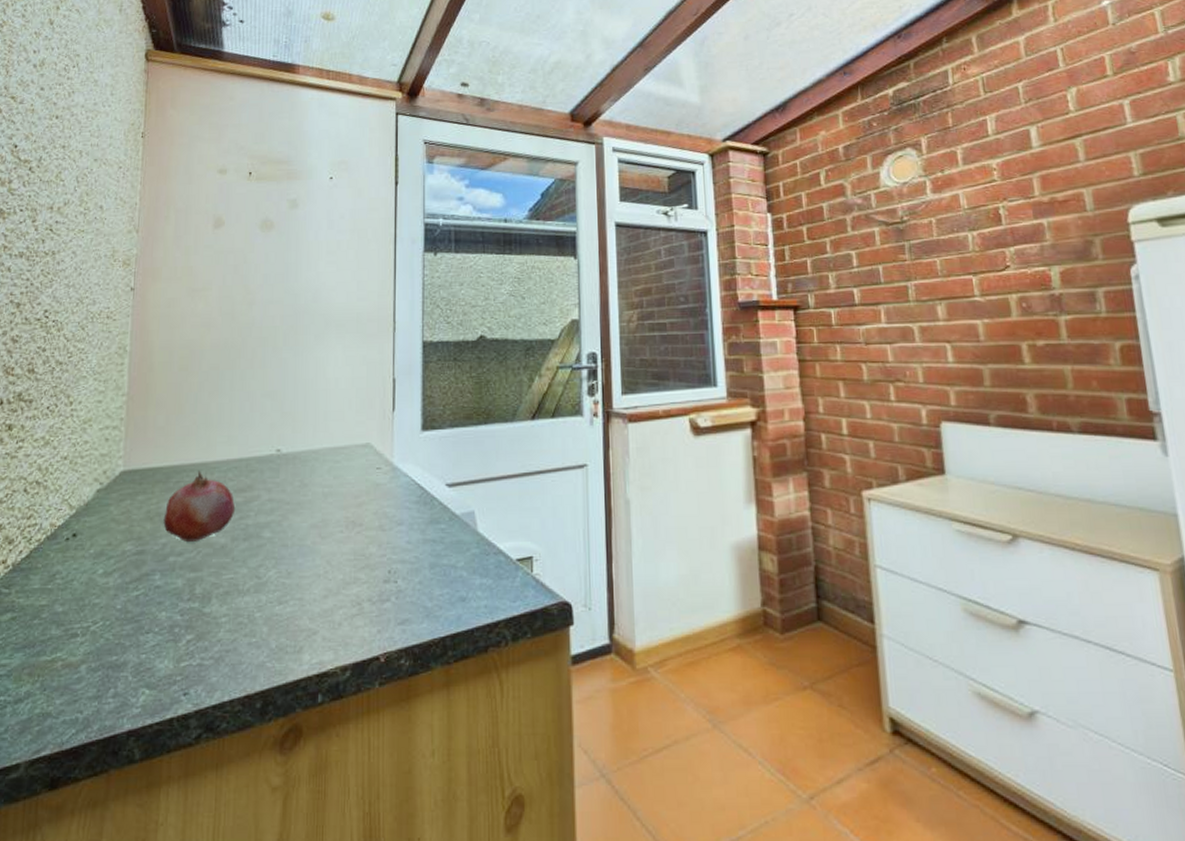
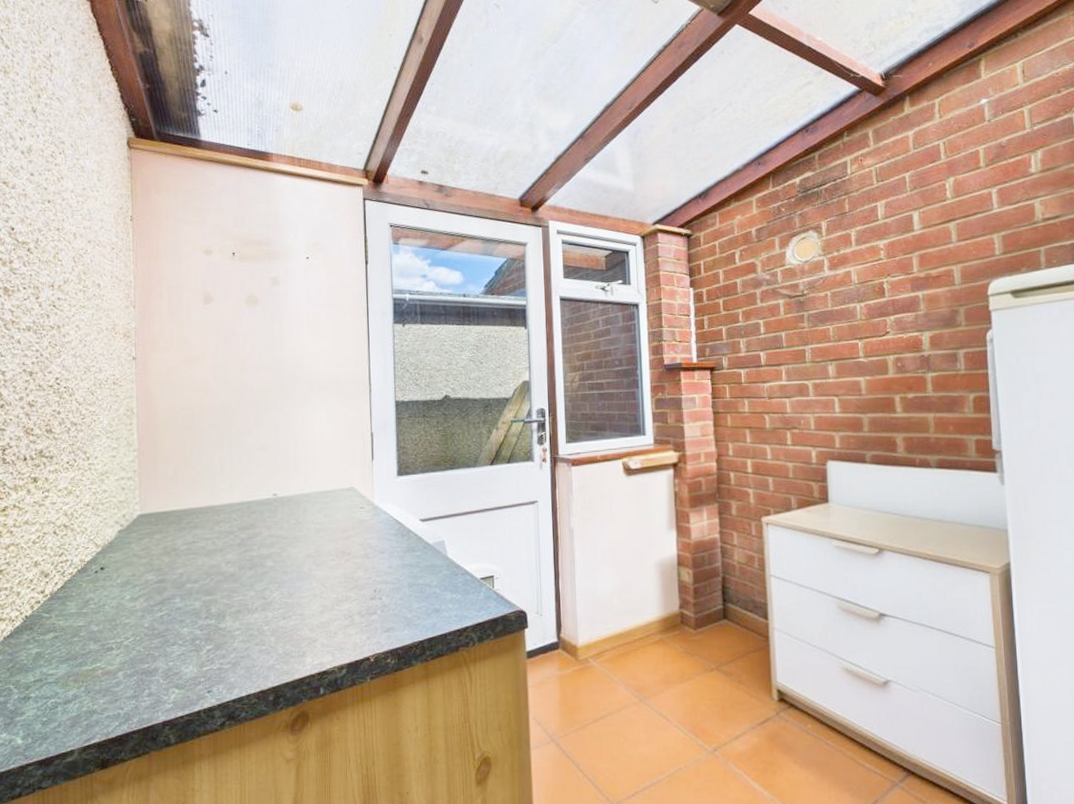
fruit: present [163,471,236,543] -> none [179,513,241,572]

